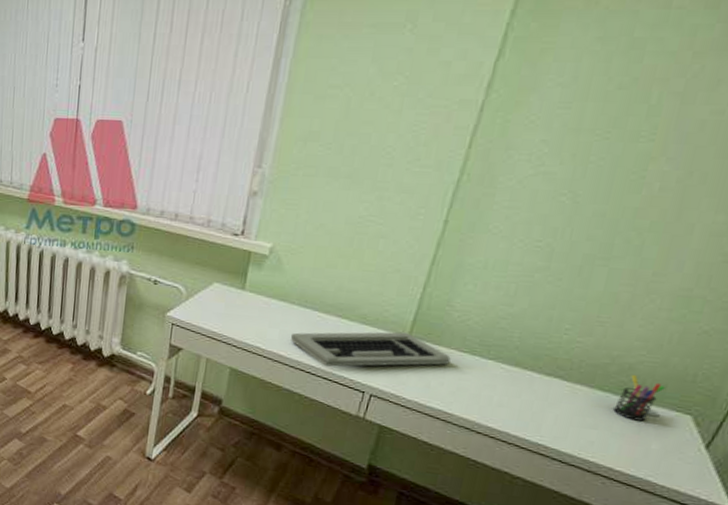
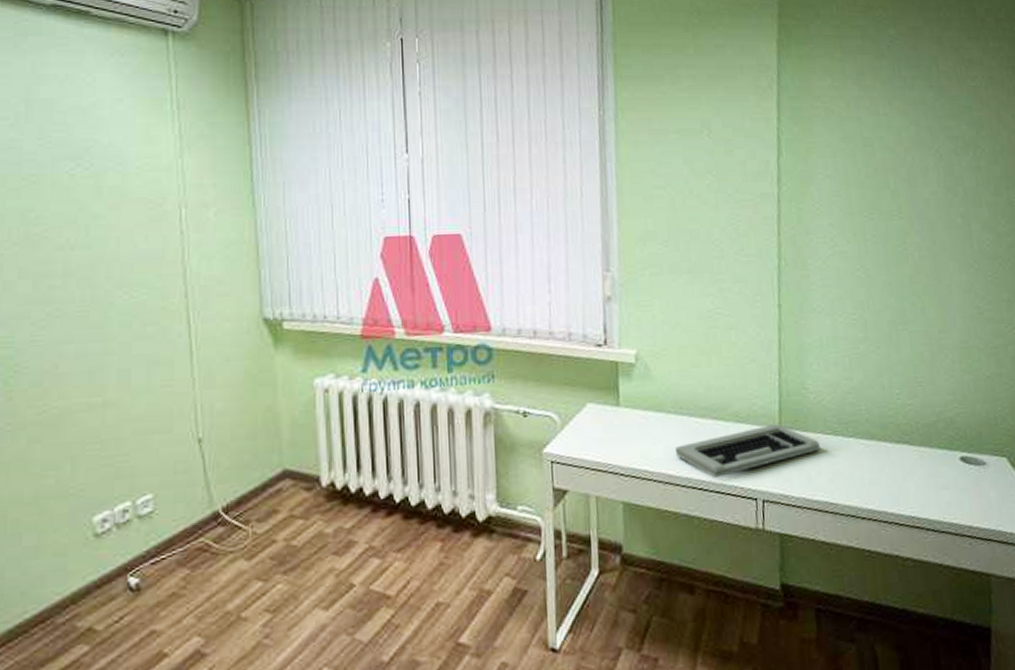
pen holder: present [613,374,666,422] -> none [953,427,981,473]

